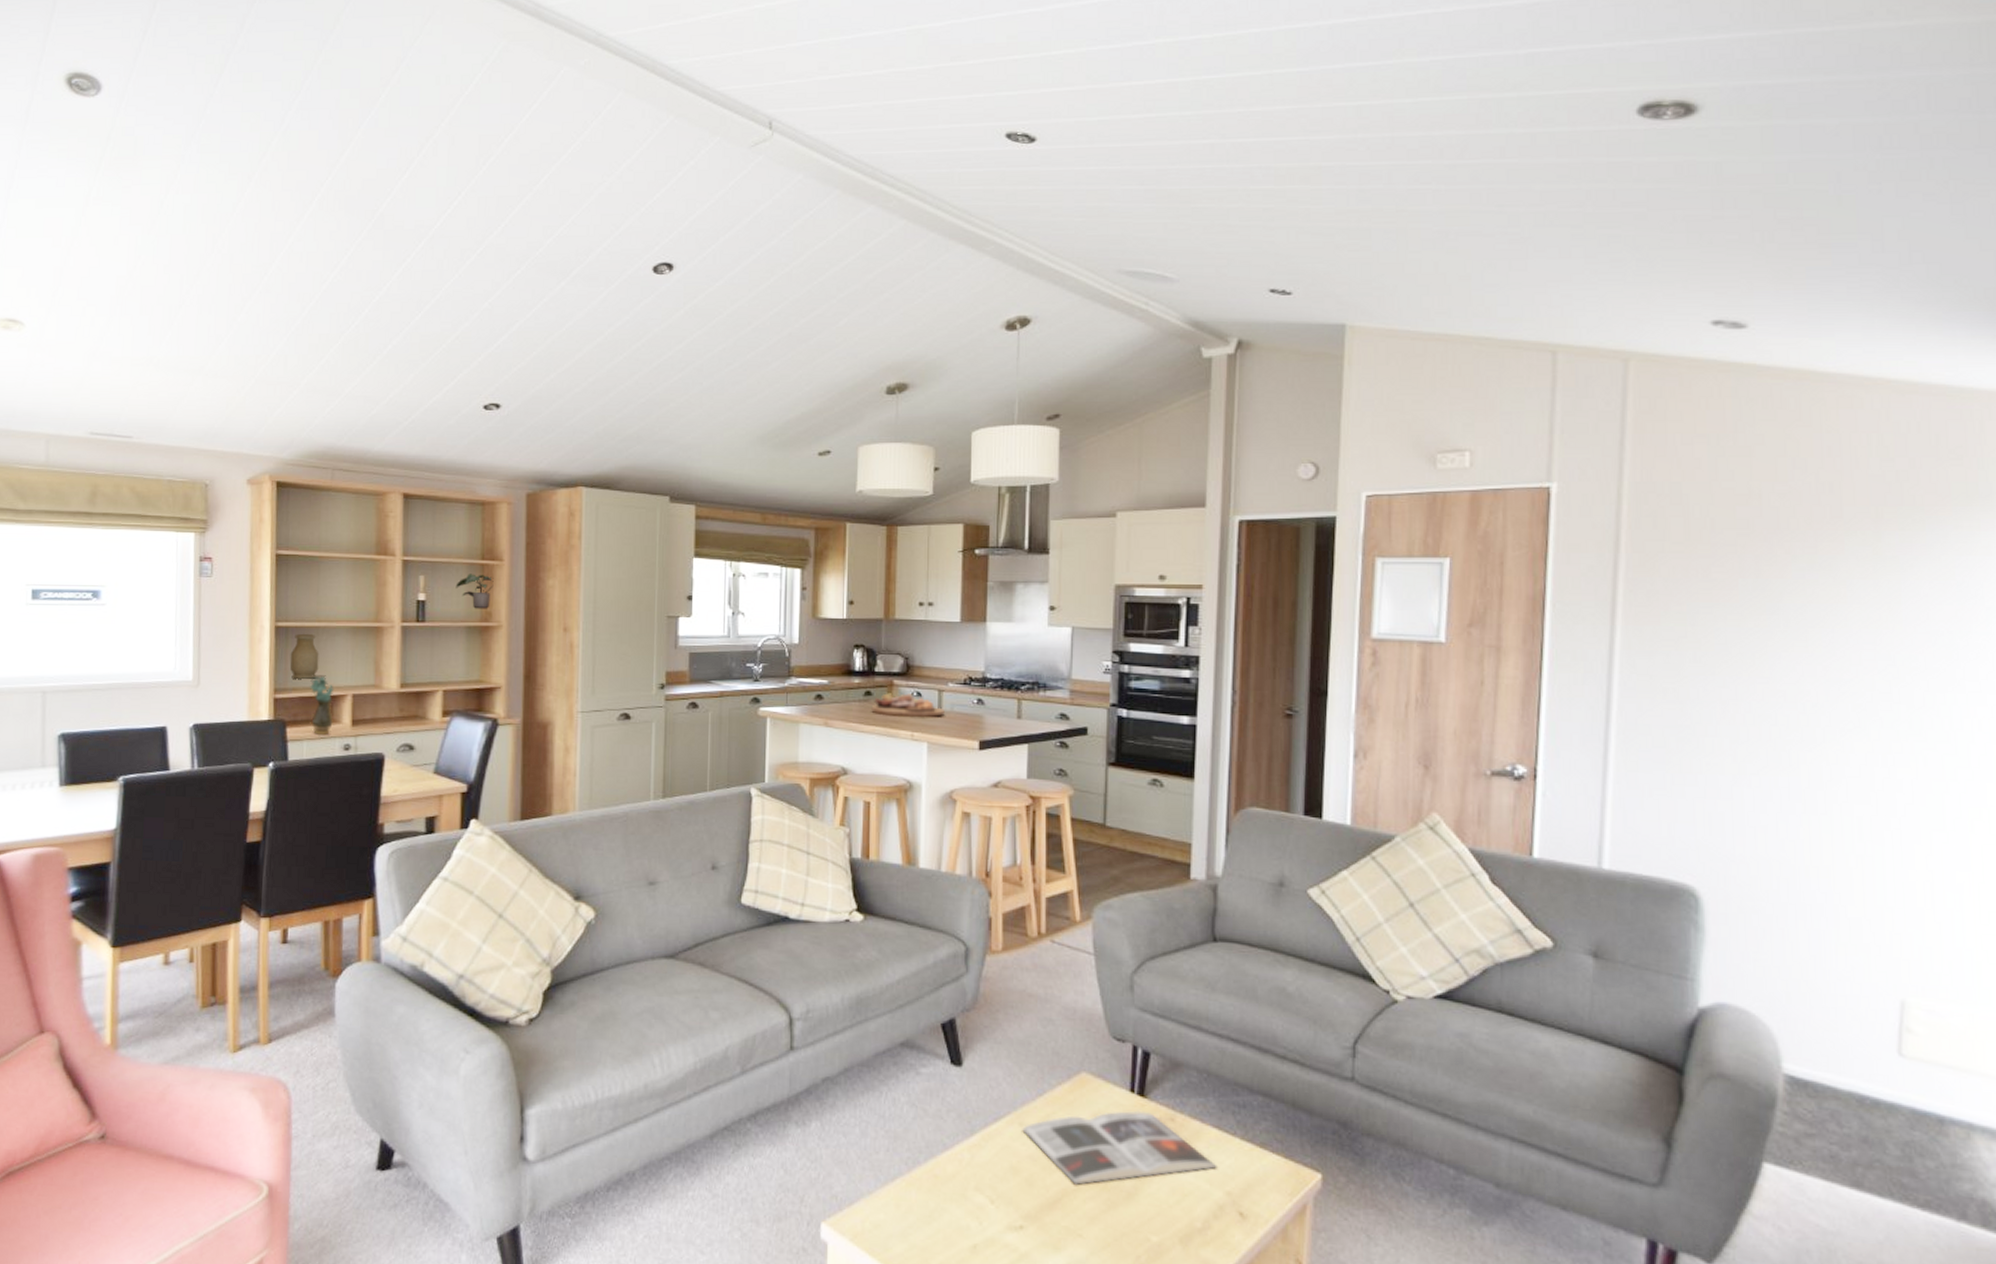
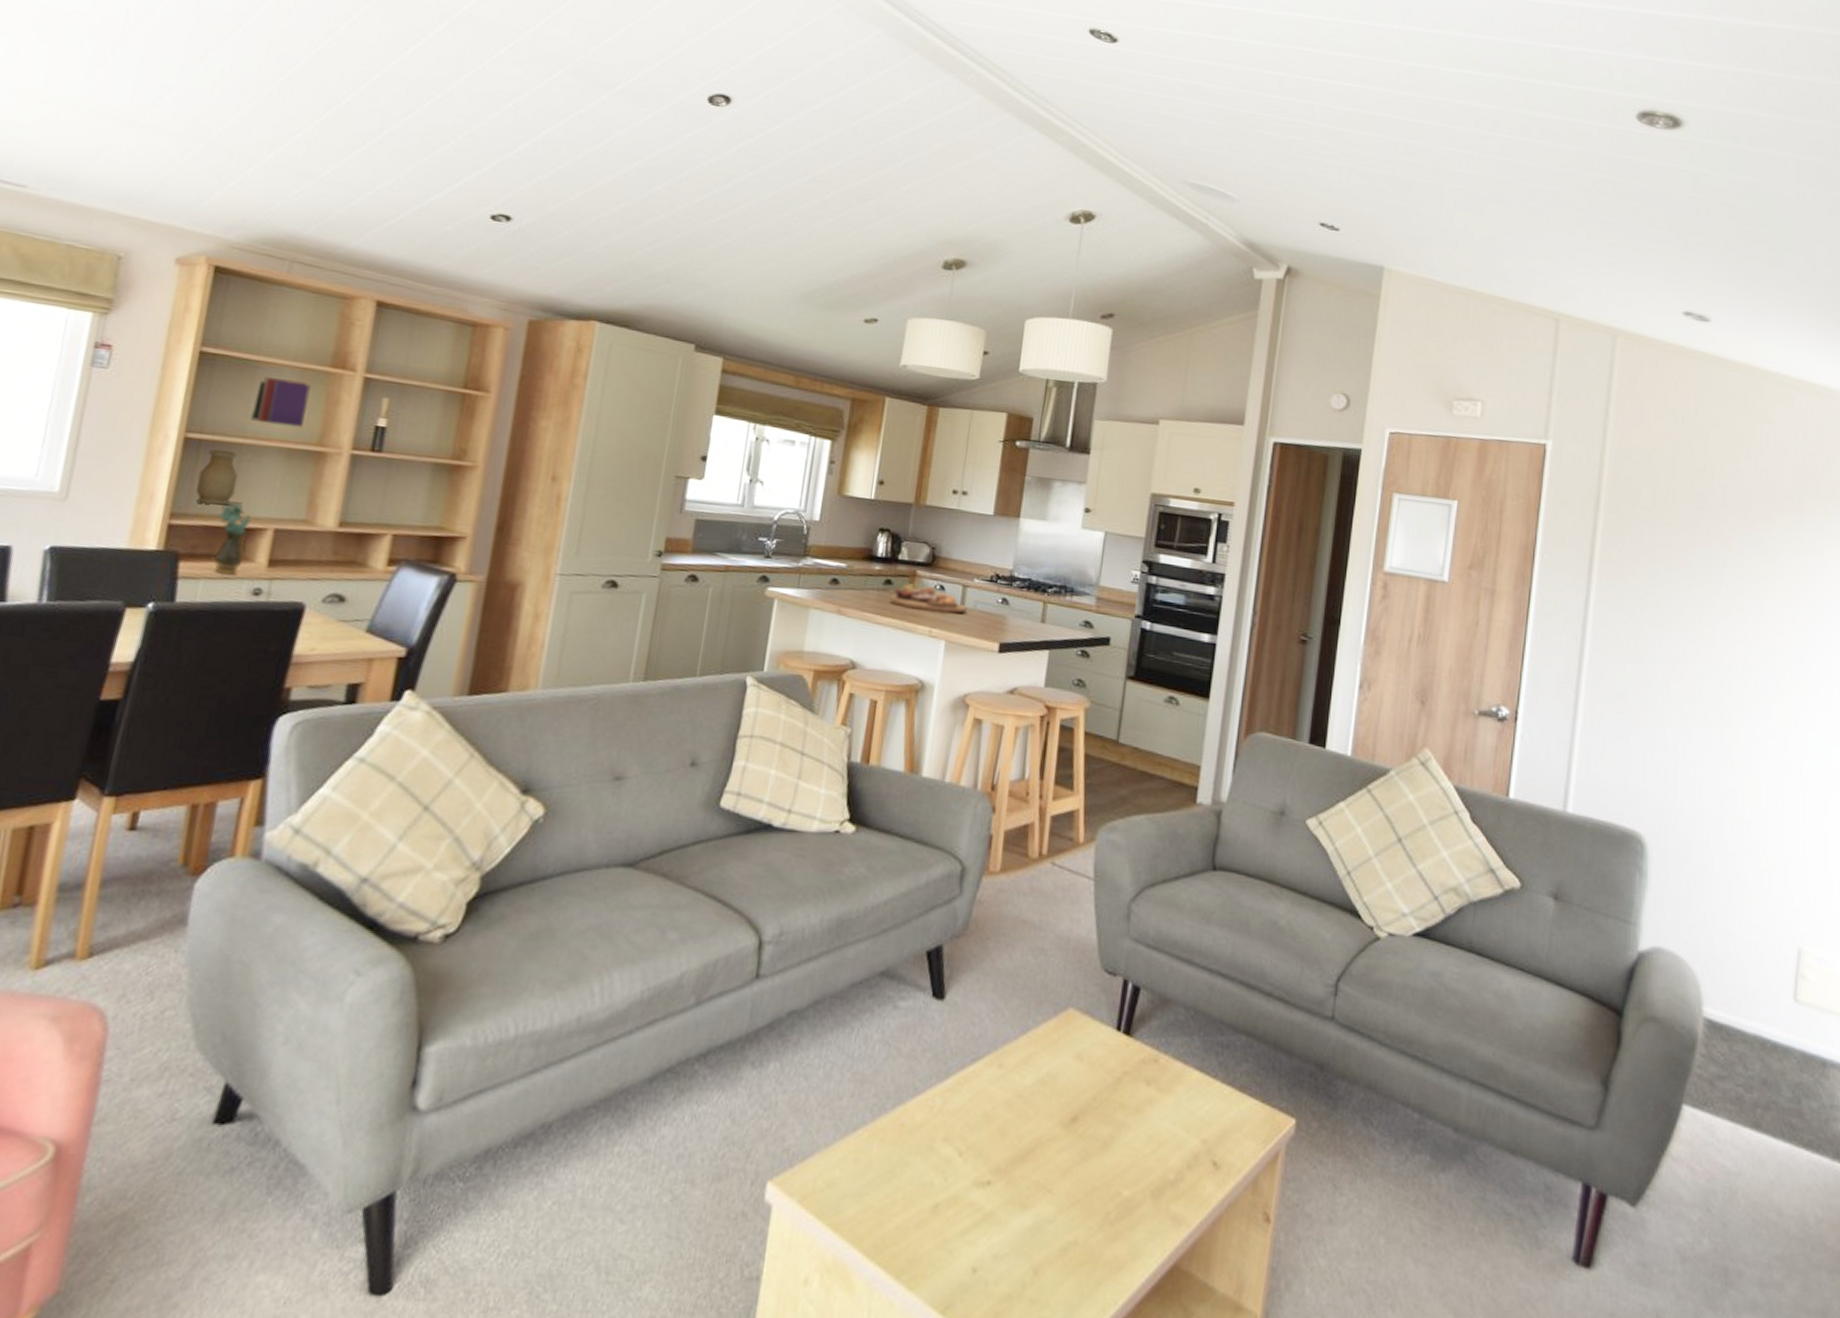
books: none [322,569,363,609] -> present [250,377,311,428]
potted plant: present [455,574,494,609] -> none [426,402,476,446]
magazine: present [1022,1110,1217,1185] -> none [1001,1050,1196,1134]

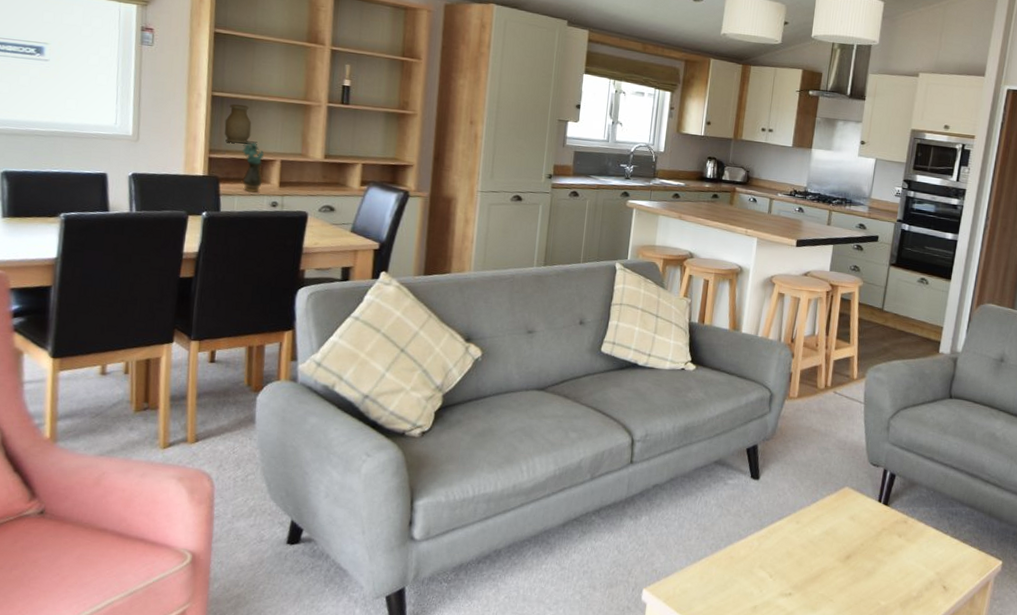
books: present [250,377,311,428] -> none [255,50,295,88]
food platter: present [889,583,967,614] -> none [716,197,773,219]

